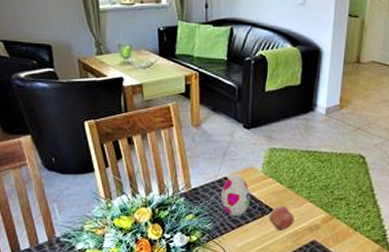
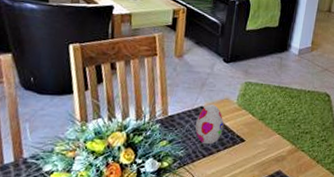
fruit: present [268,205,294,230] -> none [239,136,263,160]

